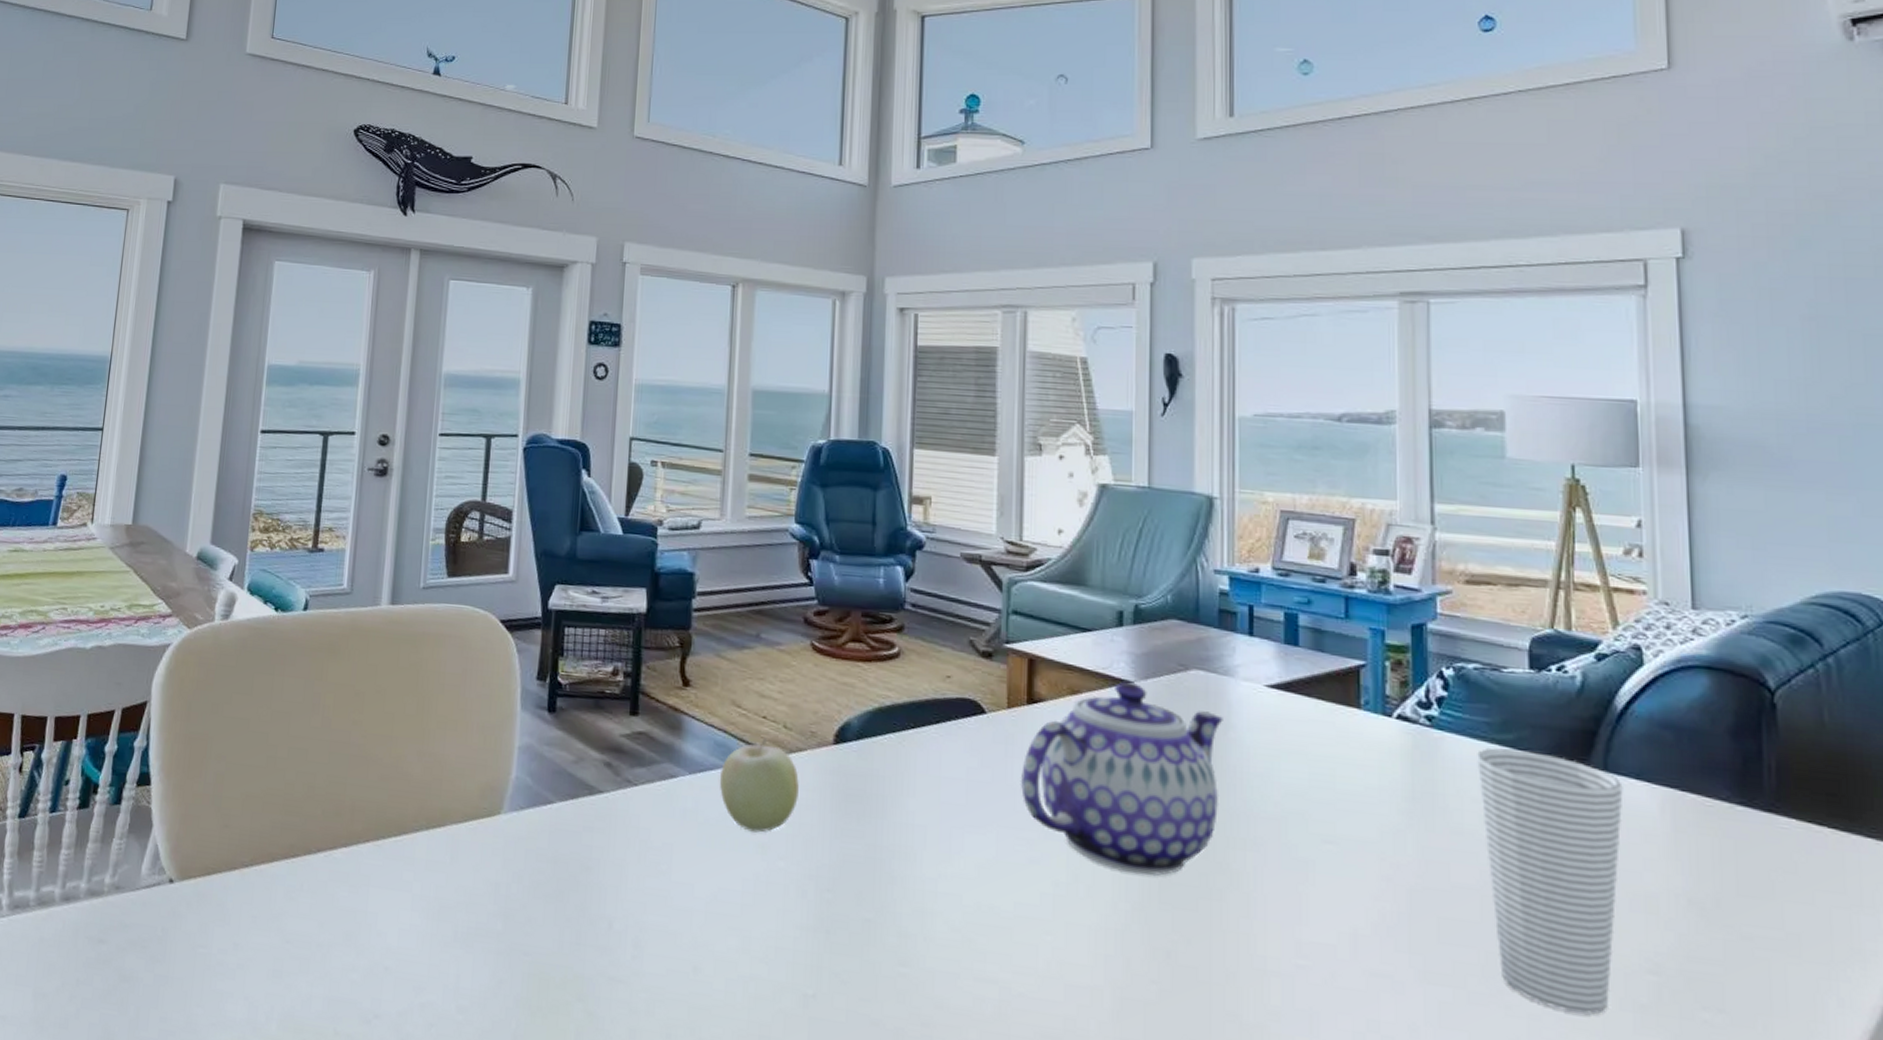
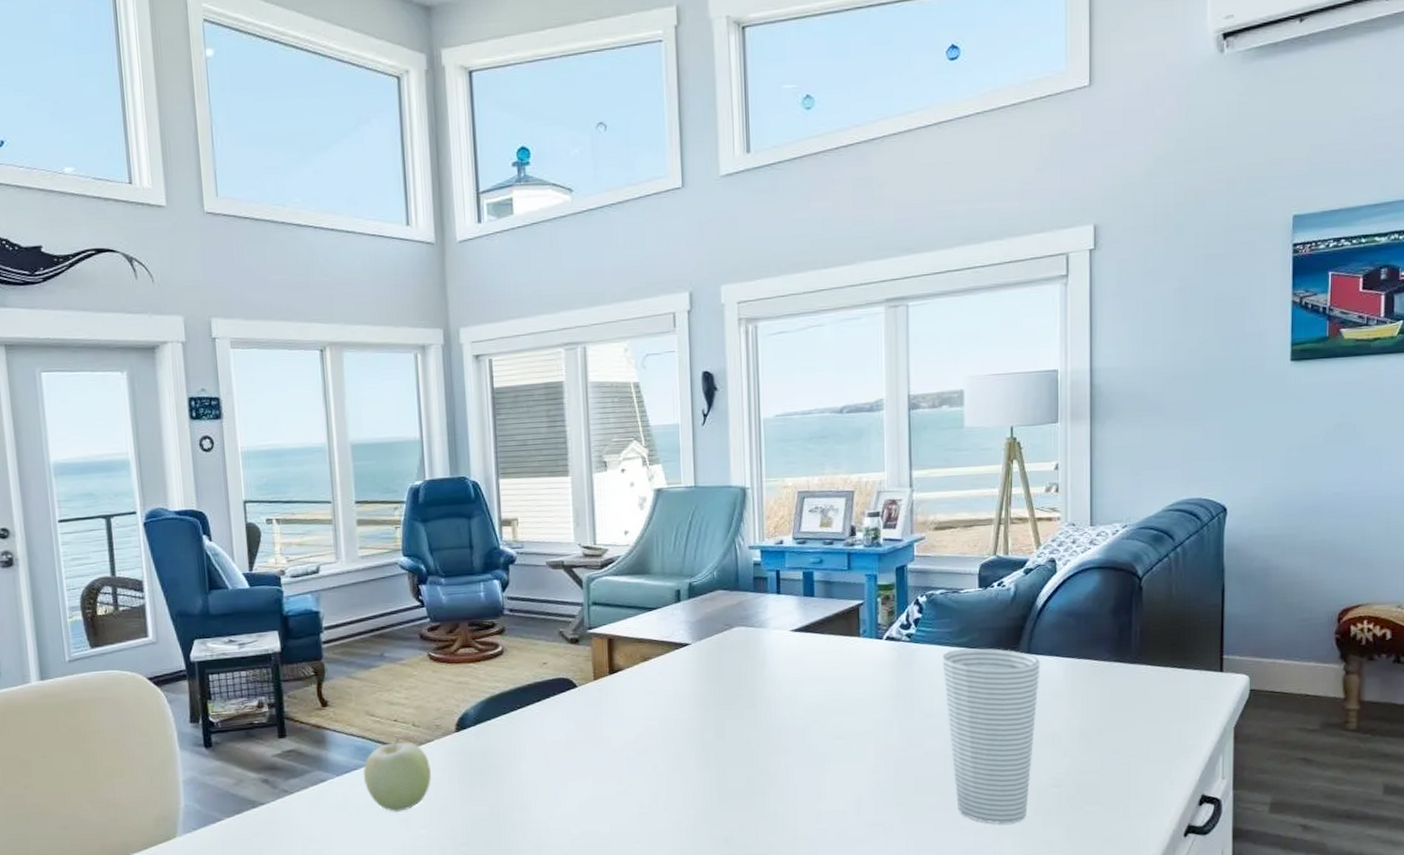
teapot: present [1020,681,1223,877] -> none [608,644,760,788]

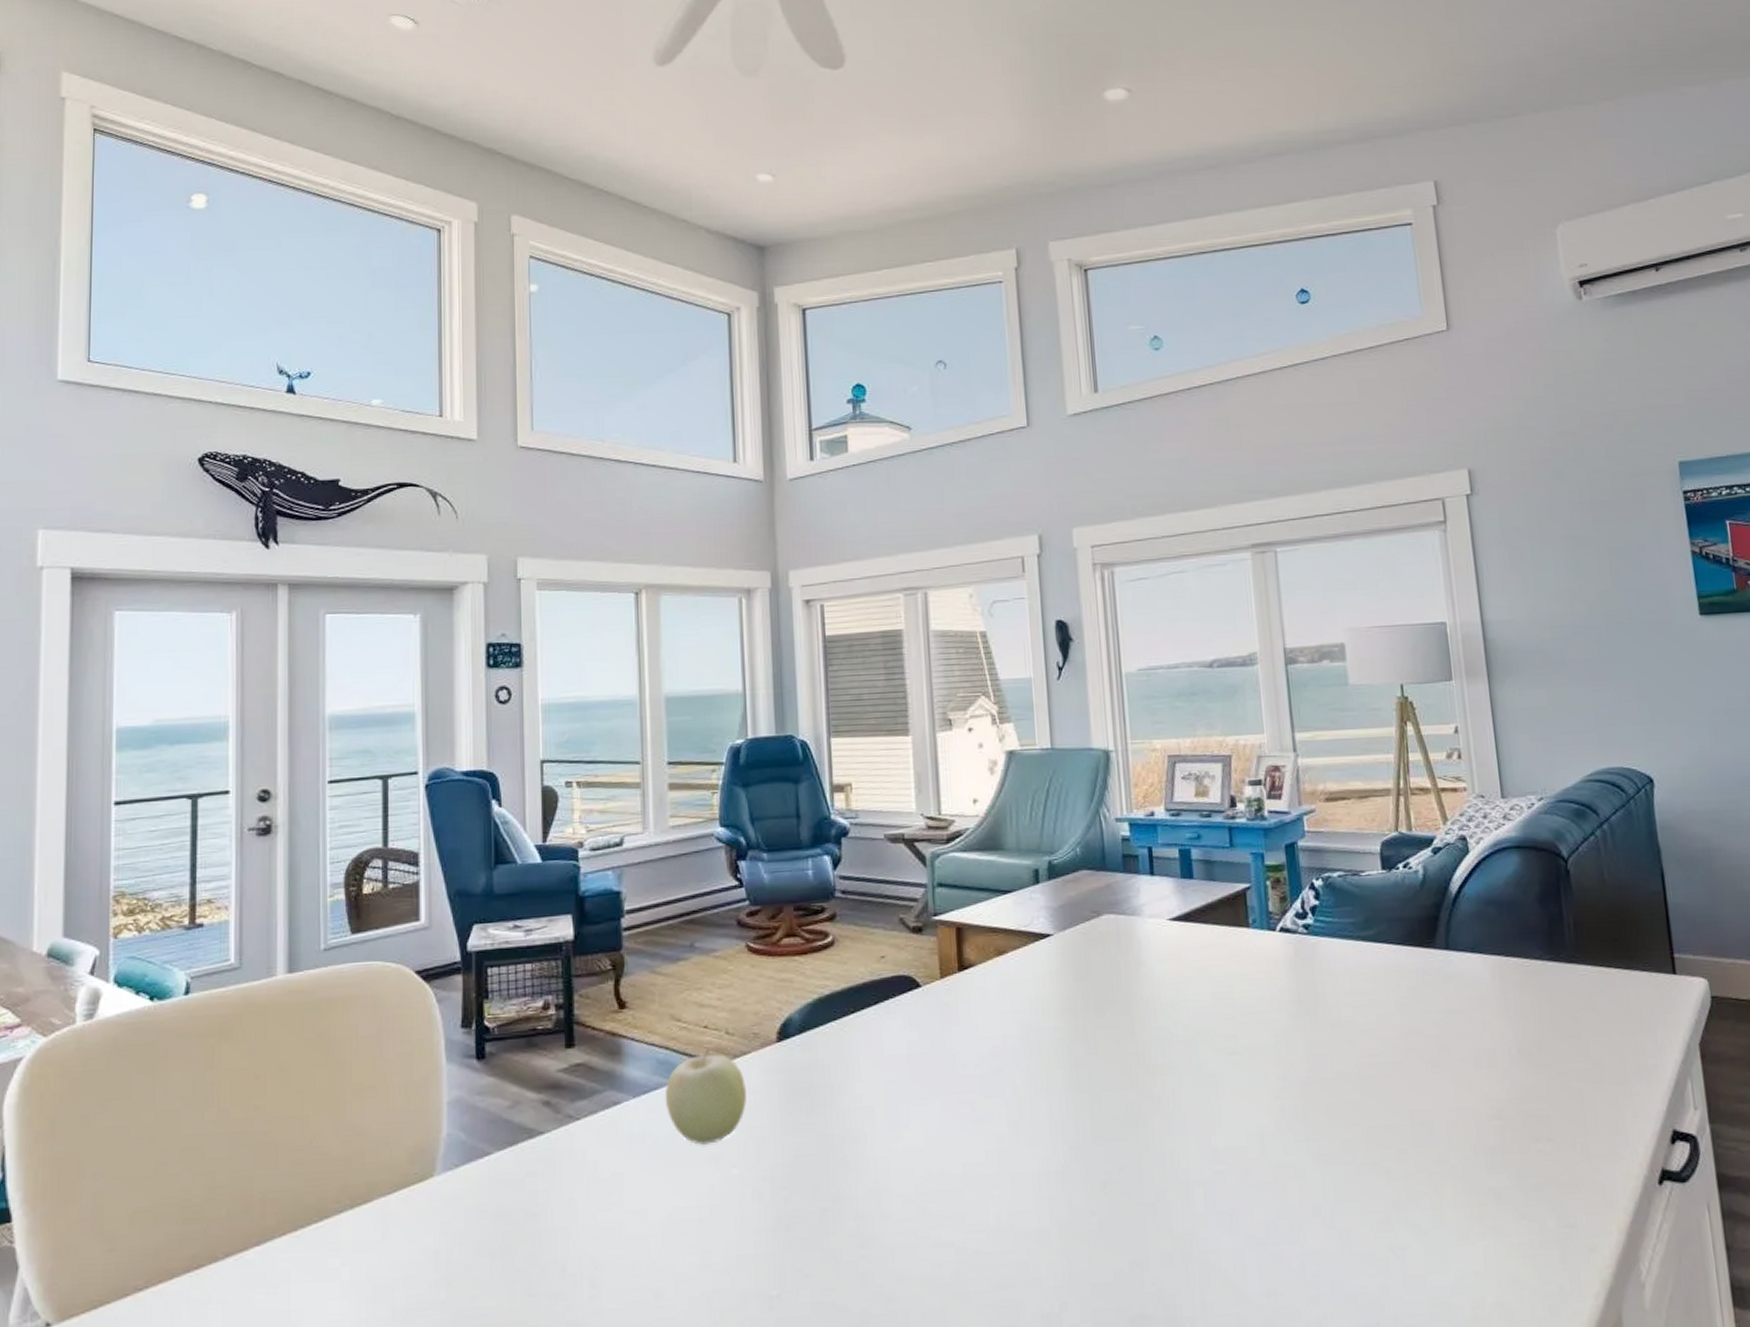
cup: present [942,648,1040,824] -> none [1347,942,1466,1166]

